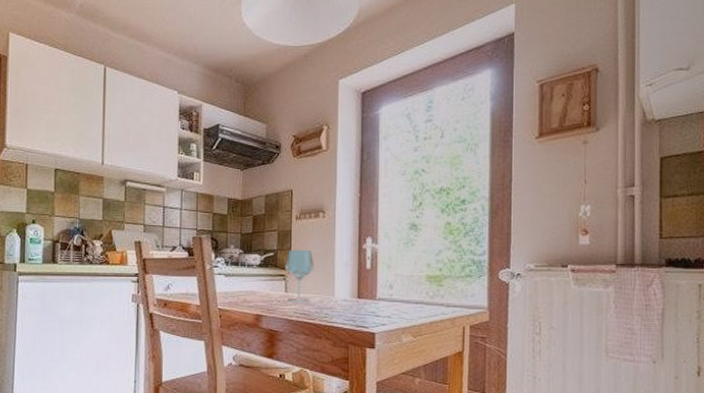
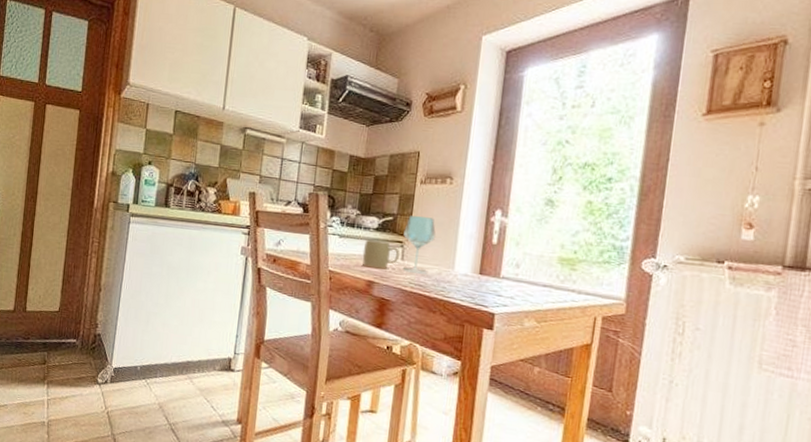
mug: none [248,274,283,304] -> present [362,238,400,270]

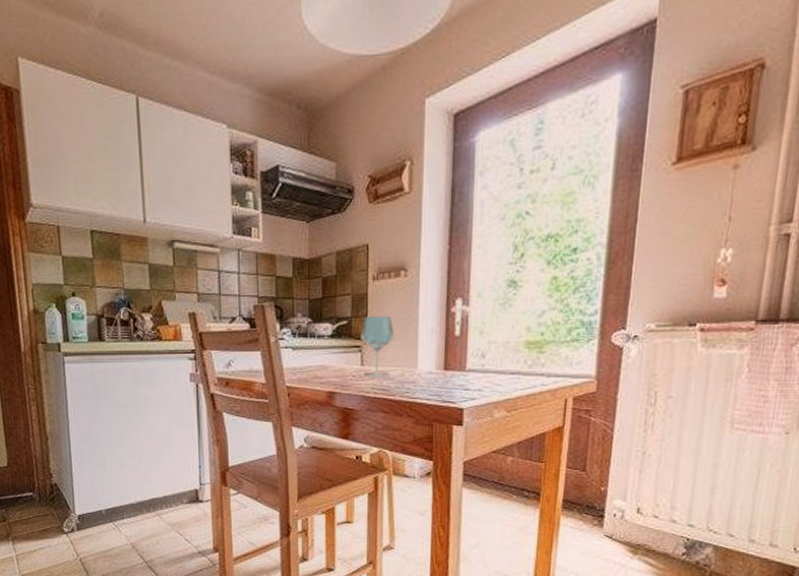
mug: present [362,238,400,270] -> none [319,346,359,379]

